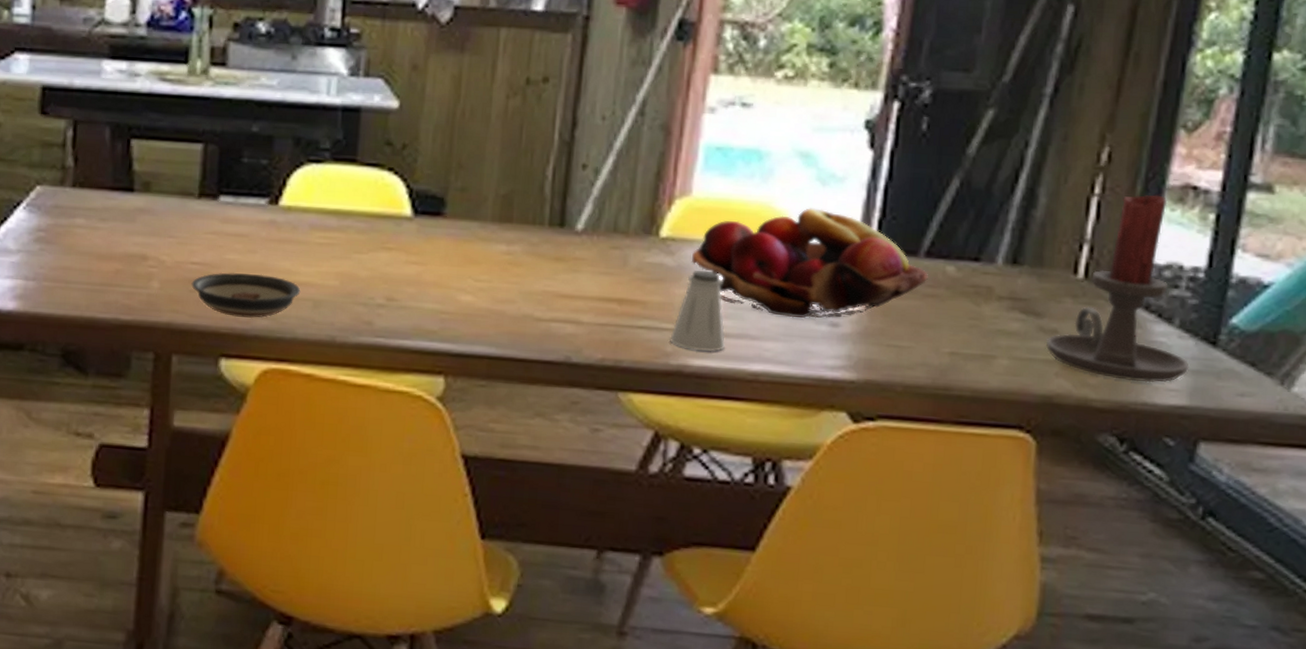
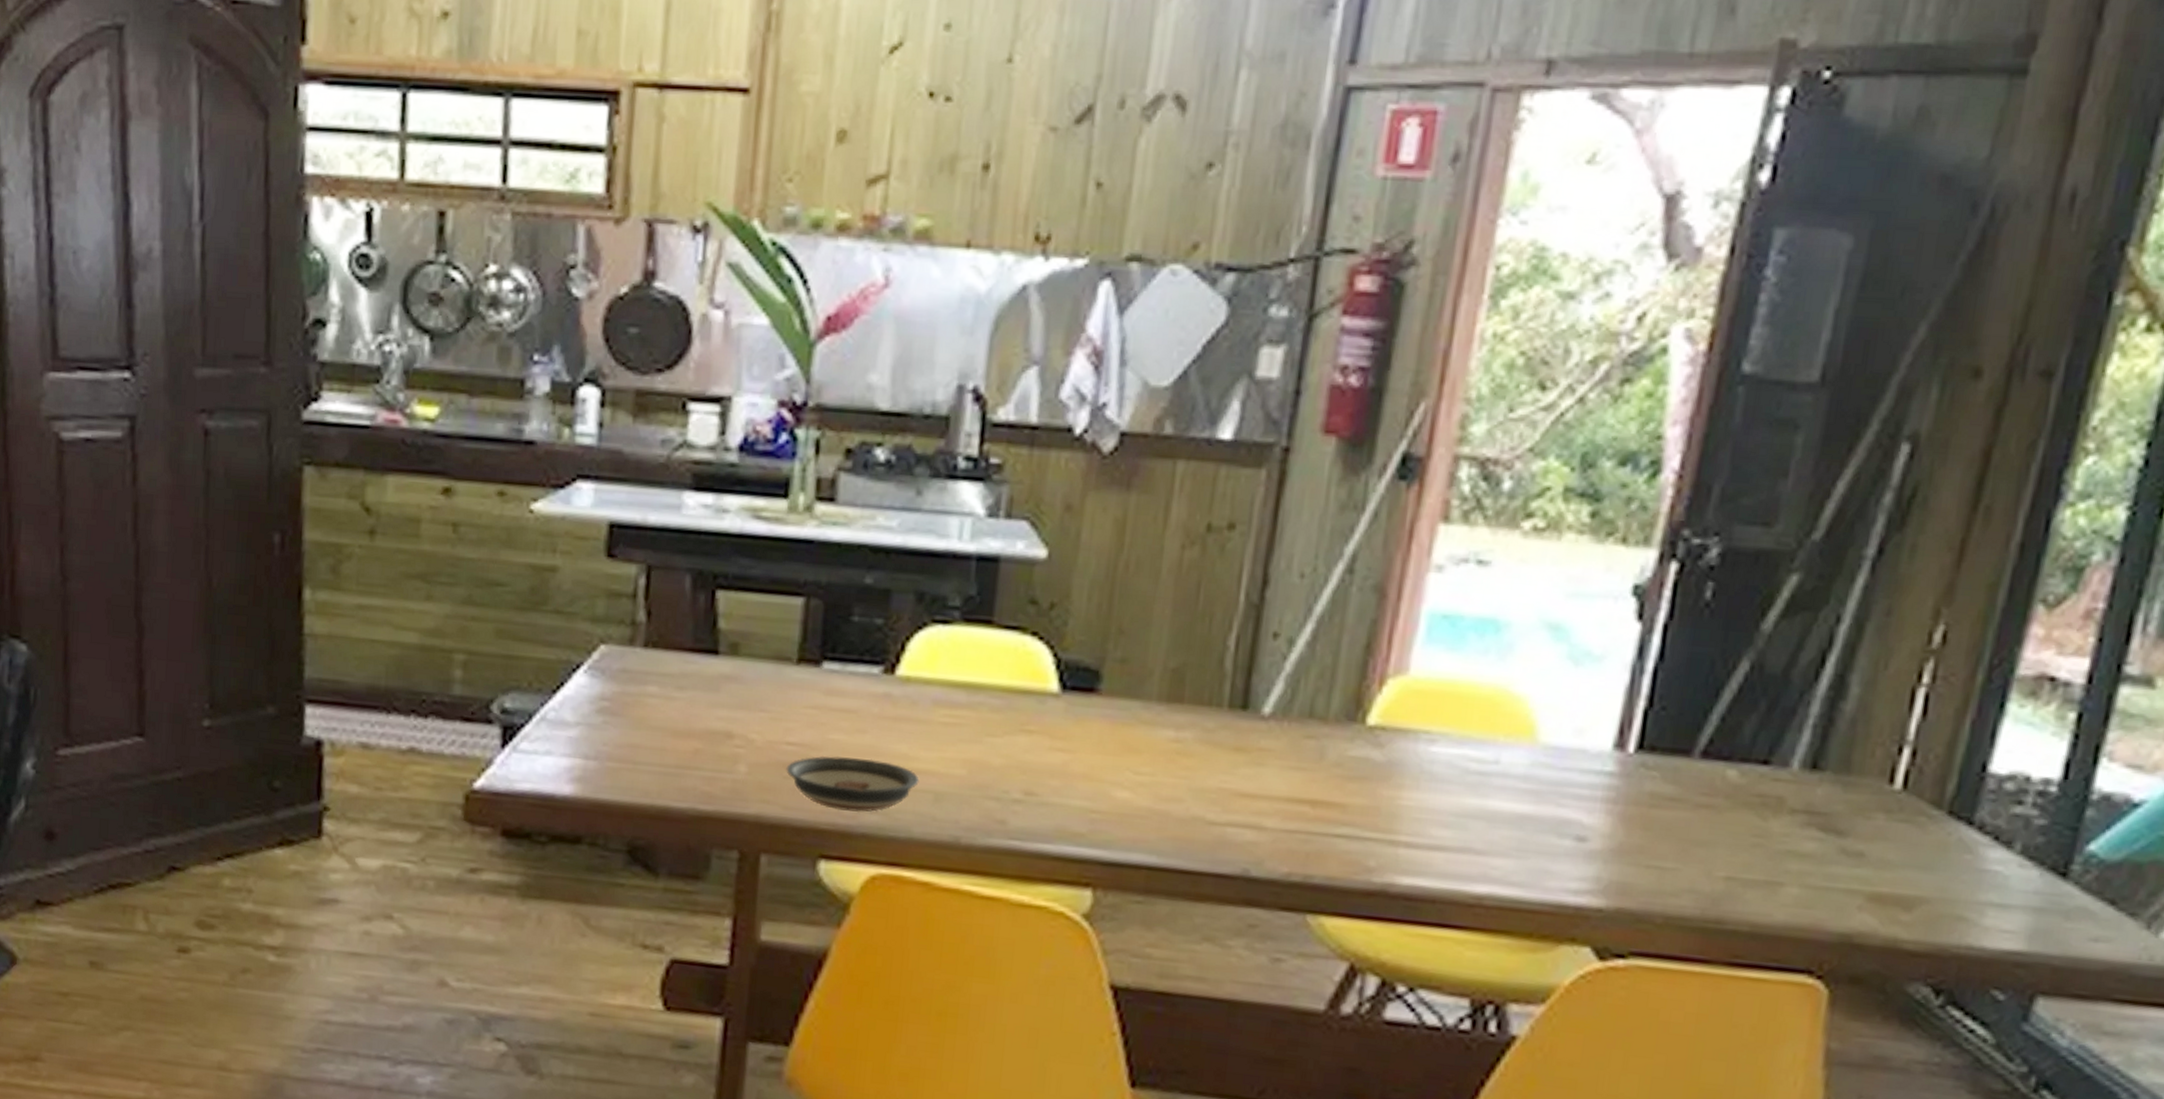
saltshaker: present [670,270,725,352] -> none [1373,767,1443,869]
fruit basket: present [691,208,929,318] -> none [1404,693,1704,831]
candle holder: present [1045,194,1190,383] -> none [1847,686,2031,922]

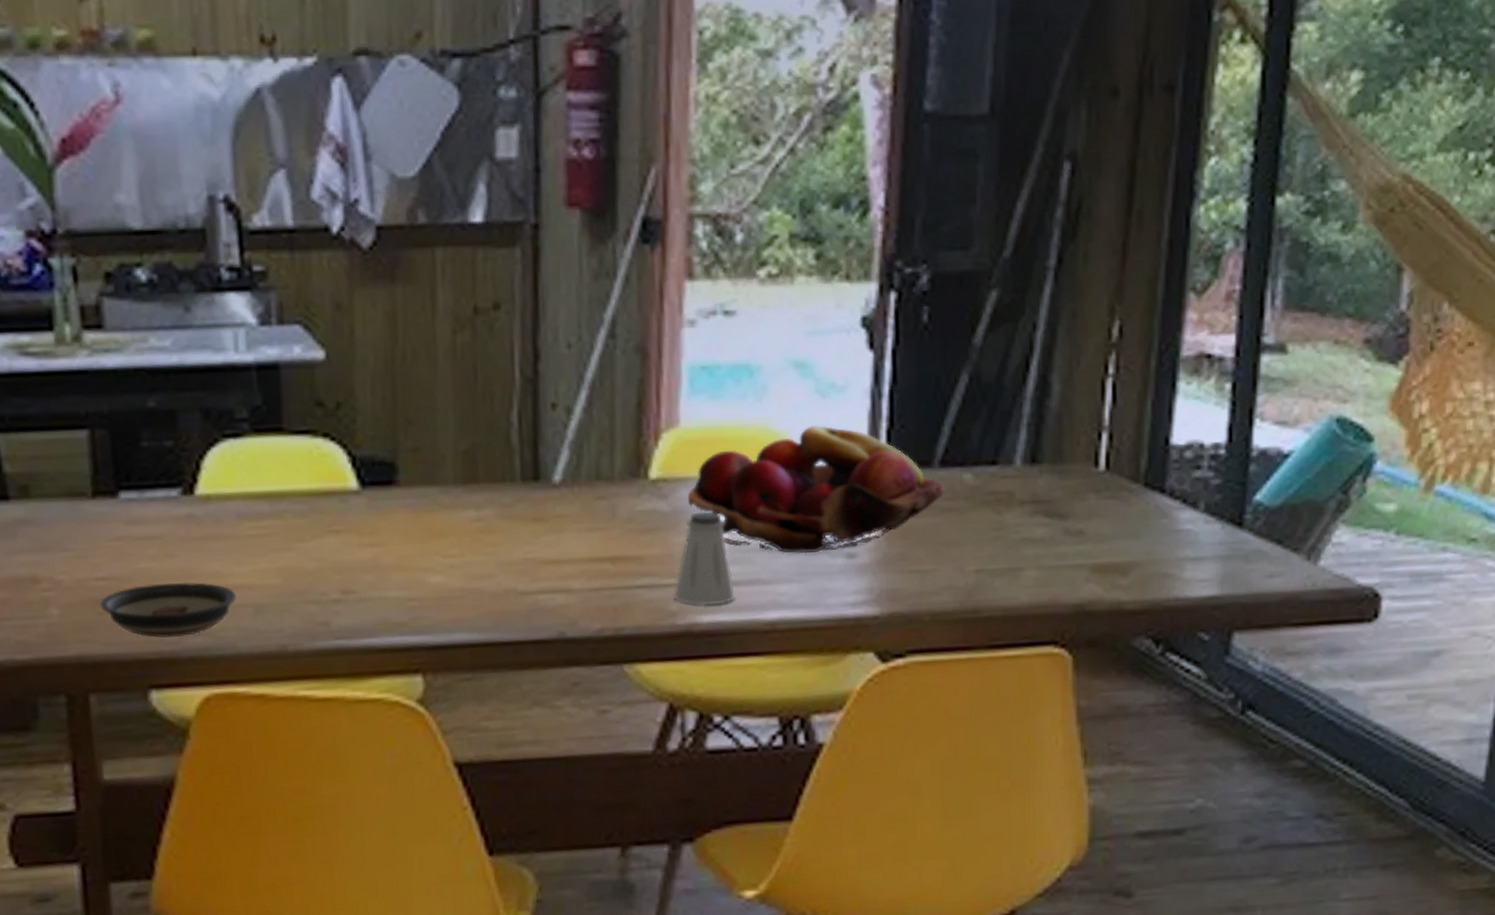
saltshaker: none [1373,767,1443,869] -> present [674,511,735,606]
fruit basket: none [1404,693,1704,831] -> present [687,425,946,554]

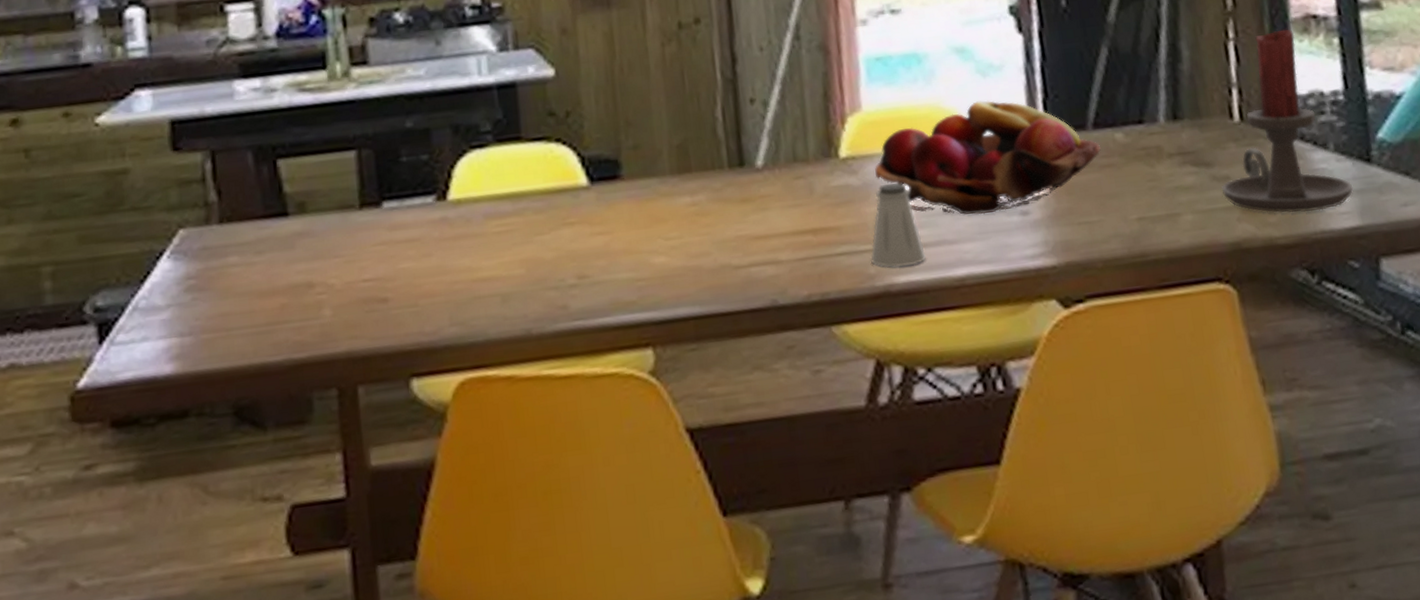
saucer: present [100,581,237,639] -> none [367,277,486,331]
candle holder: none [1072,368,1218,576] -> present [1221,29,1353,213]

